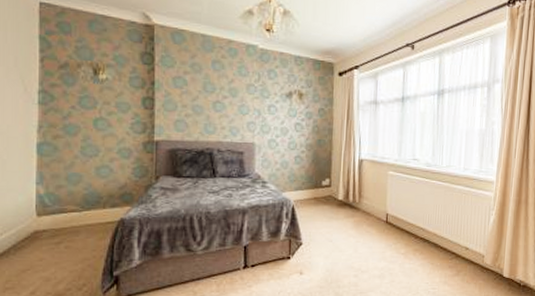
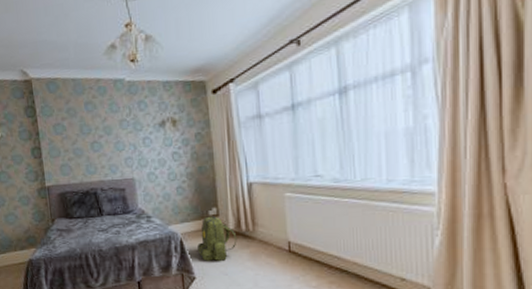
backpack: none [308,186,345,228] -> present [197,216,237,261]

